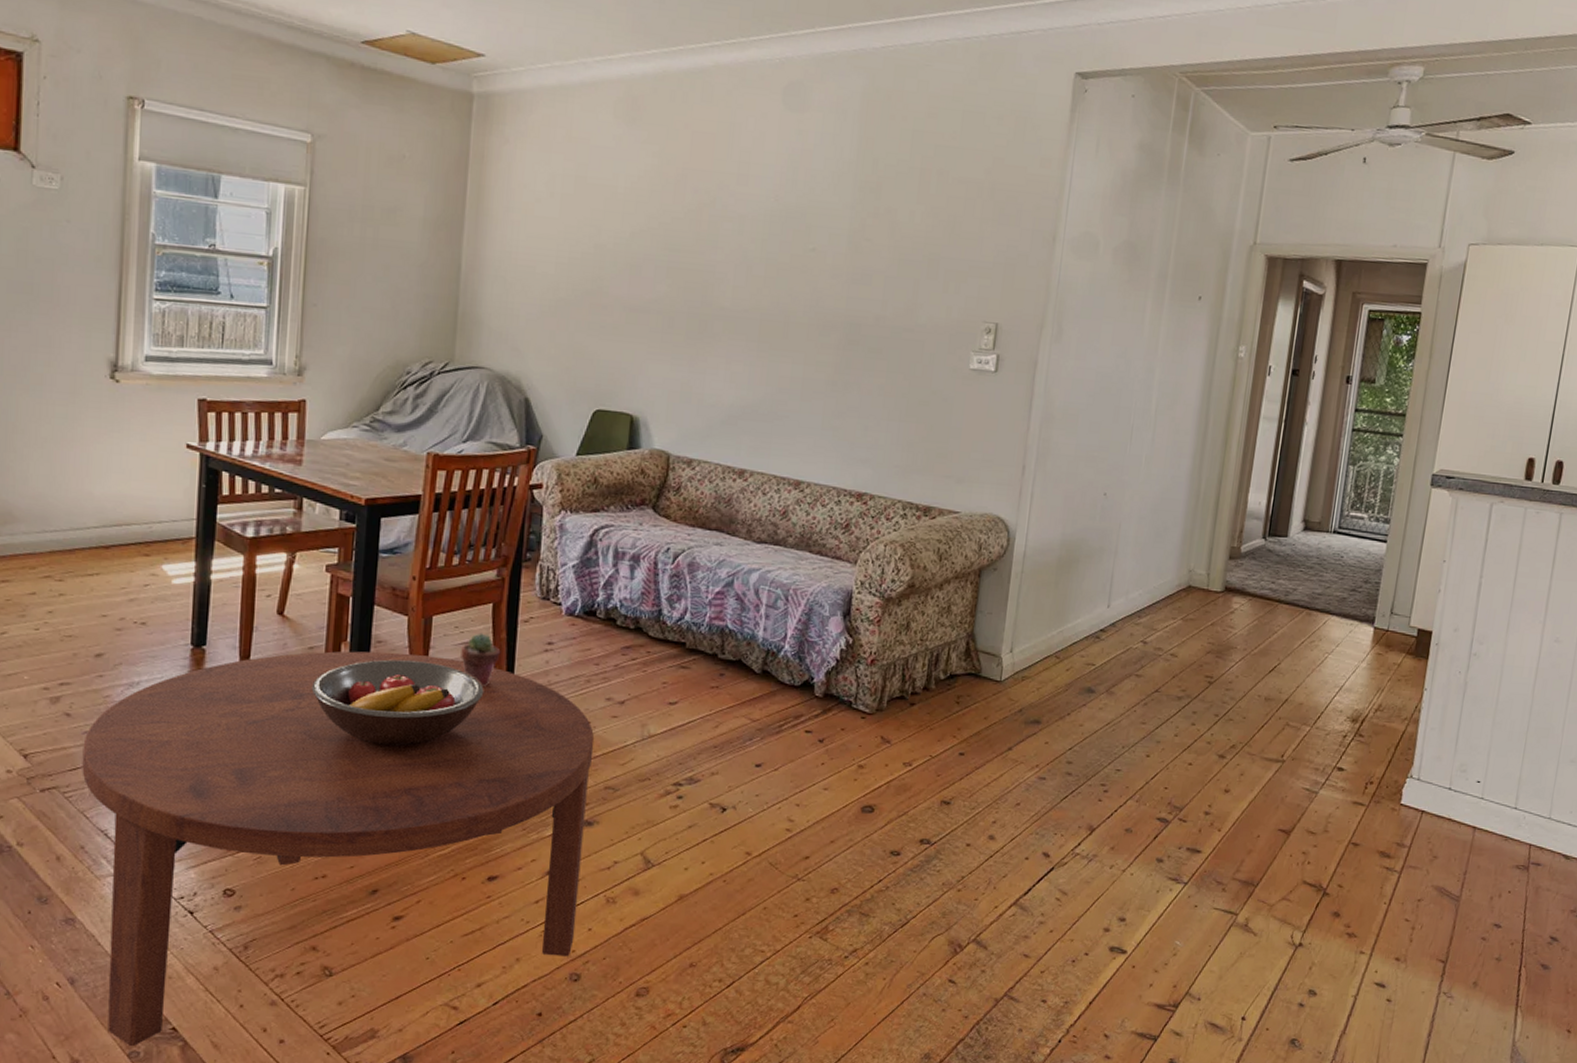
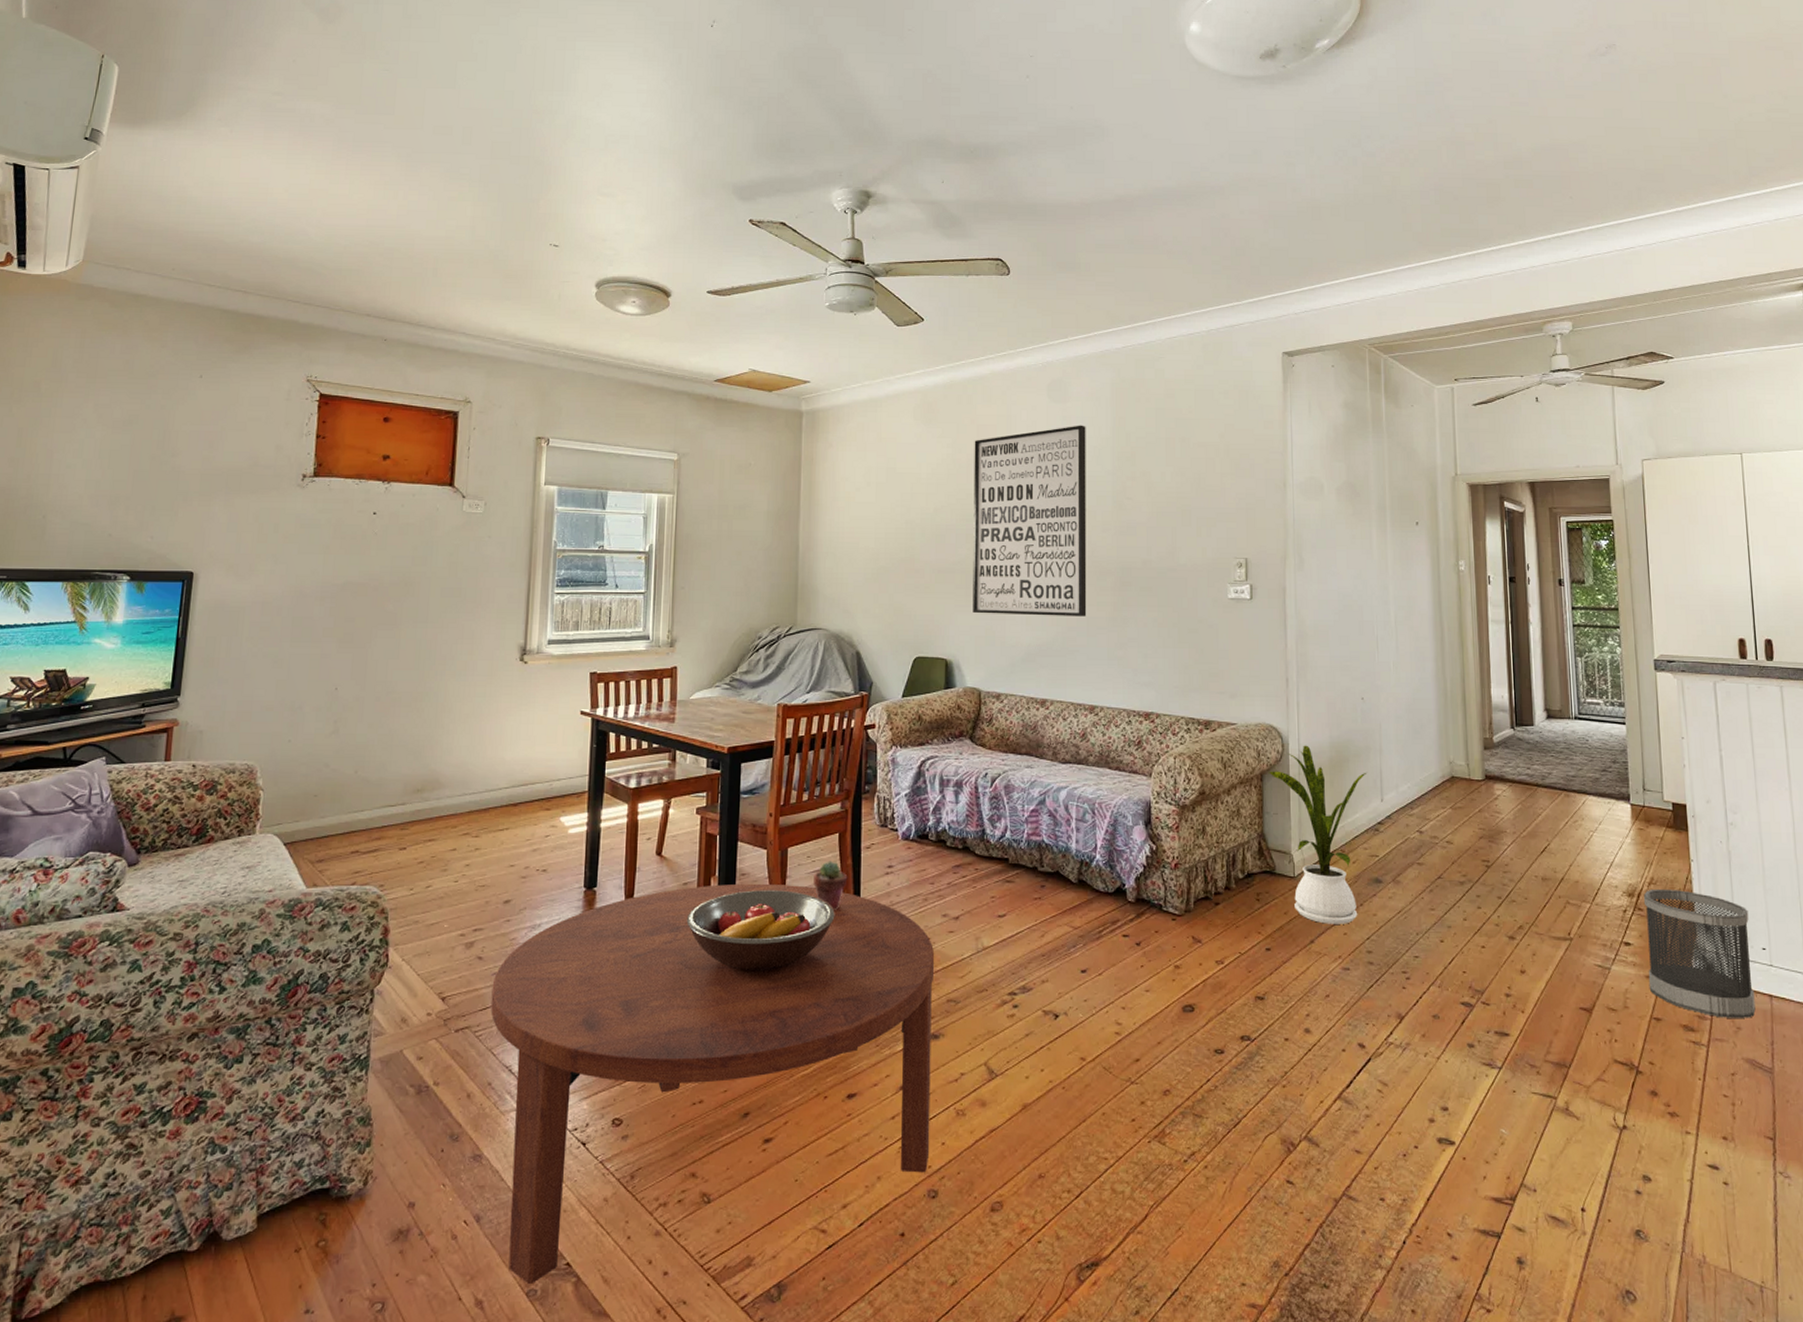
wall art: none [667,142,826,377] -> present [973,425,1087,617]
house plant: none [988,541,1098,733] -> present [1268,745,1367,924]
wastebasket: none [1353,715,1472,848] -> present [1643,888,1756,1018]

